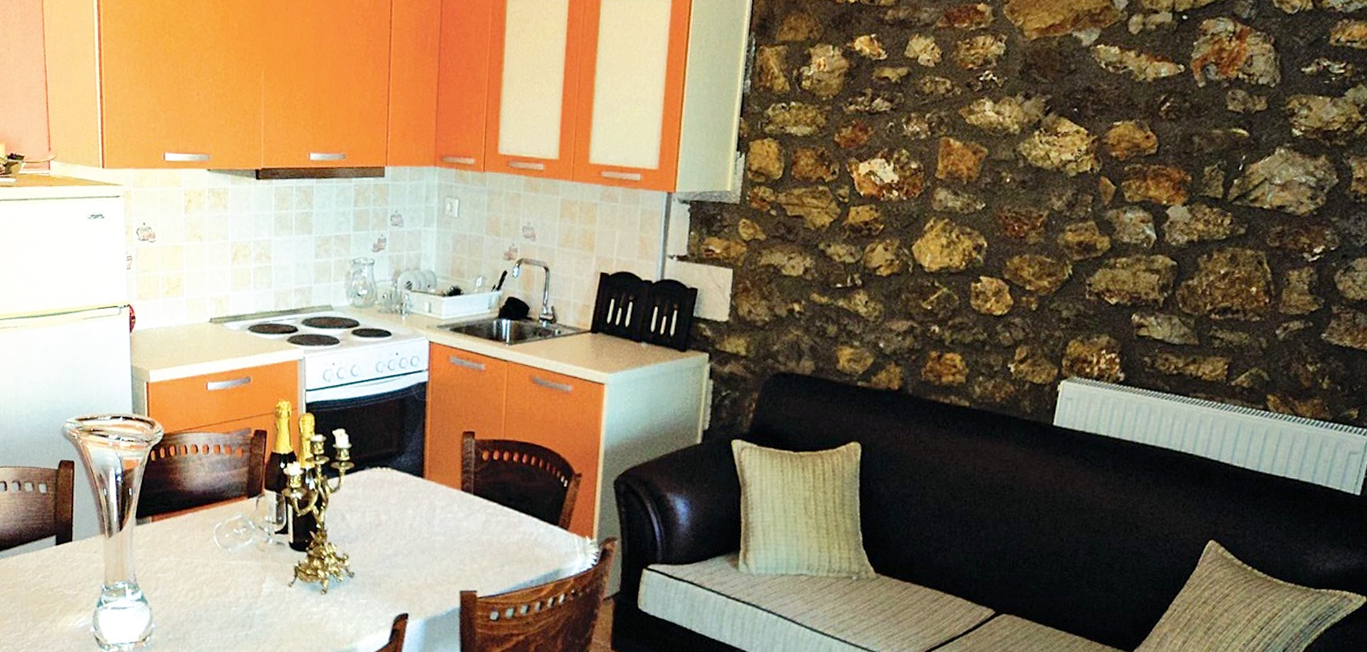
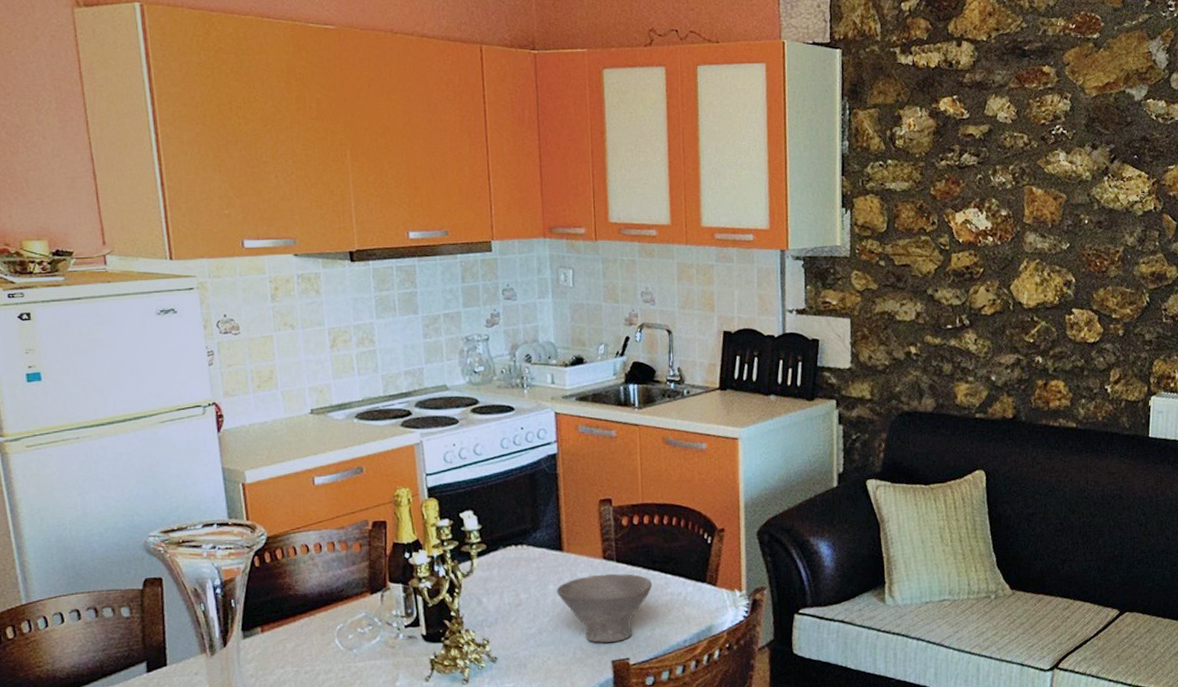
bowl: none [414,505,506,573] -> present [556,573,653,643]

